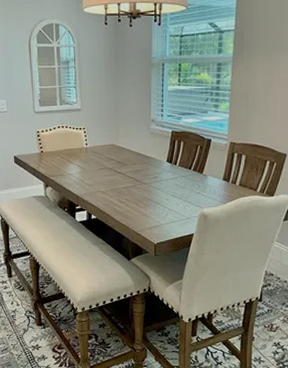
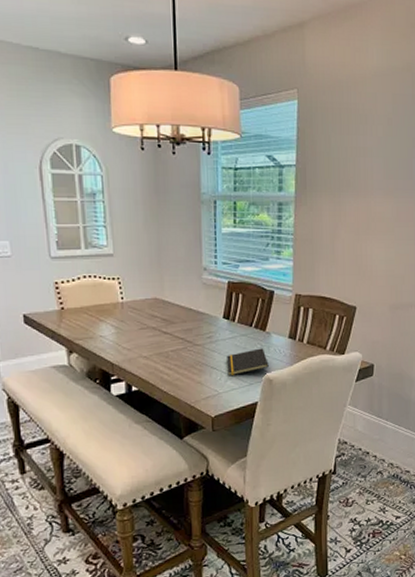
notepad: none [169,188,204,211] -> present [227,348,269,377]

